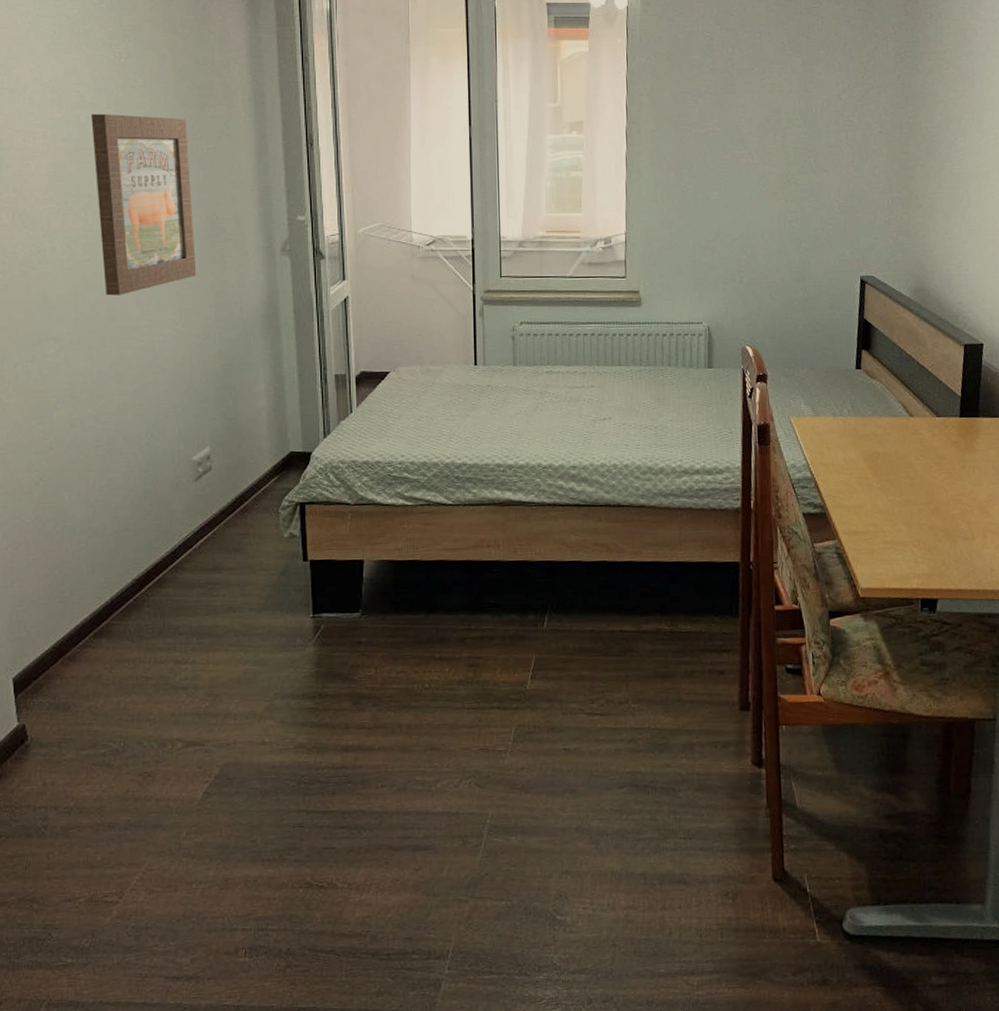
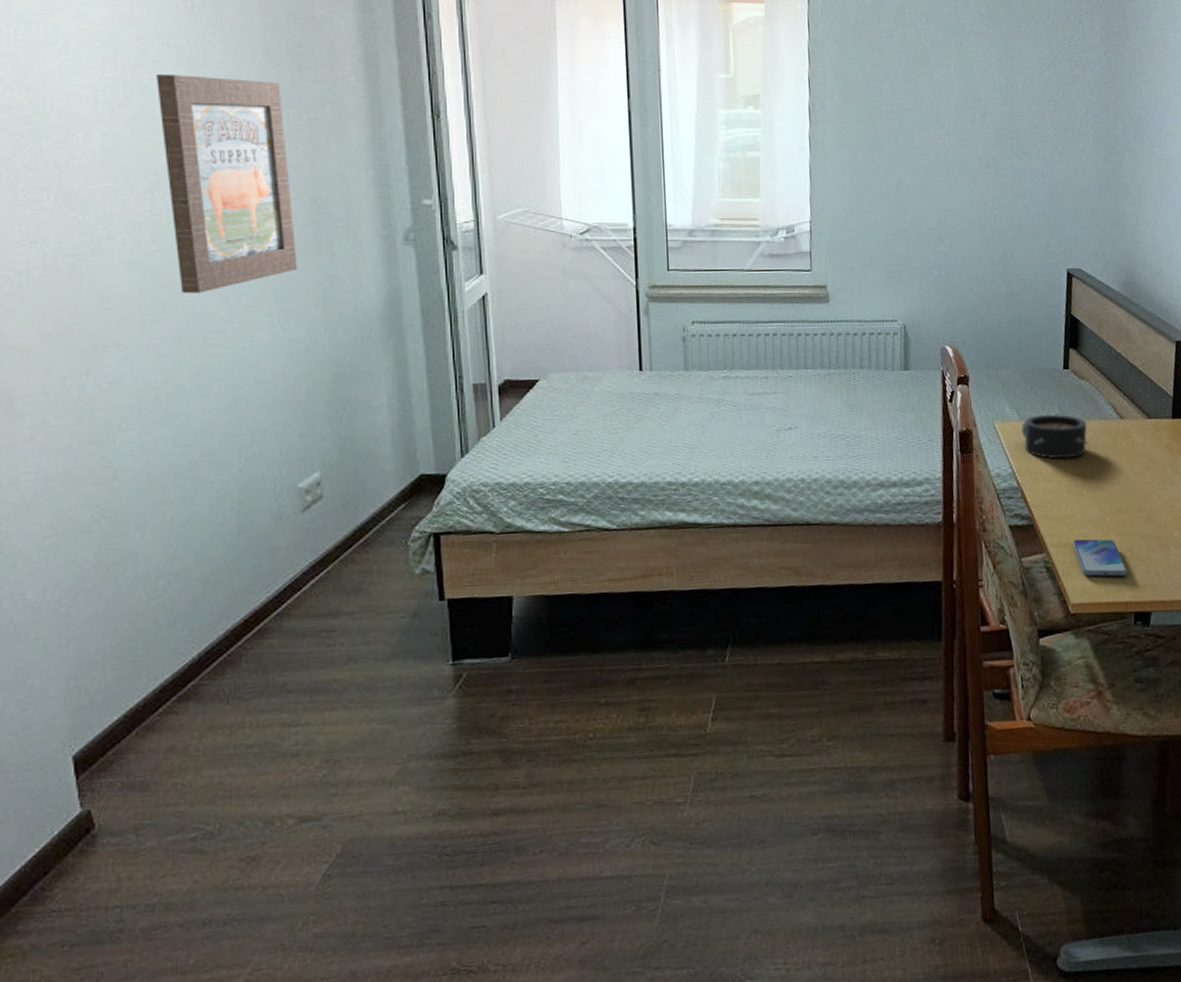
alarm clock: none [815,410,879,453] -> present [1020,413,1089,459]
smartphone: none [863,527,915,564] -> present [1073,538,1128,577]

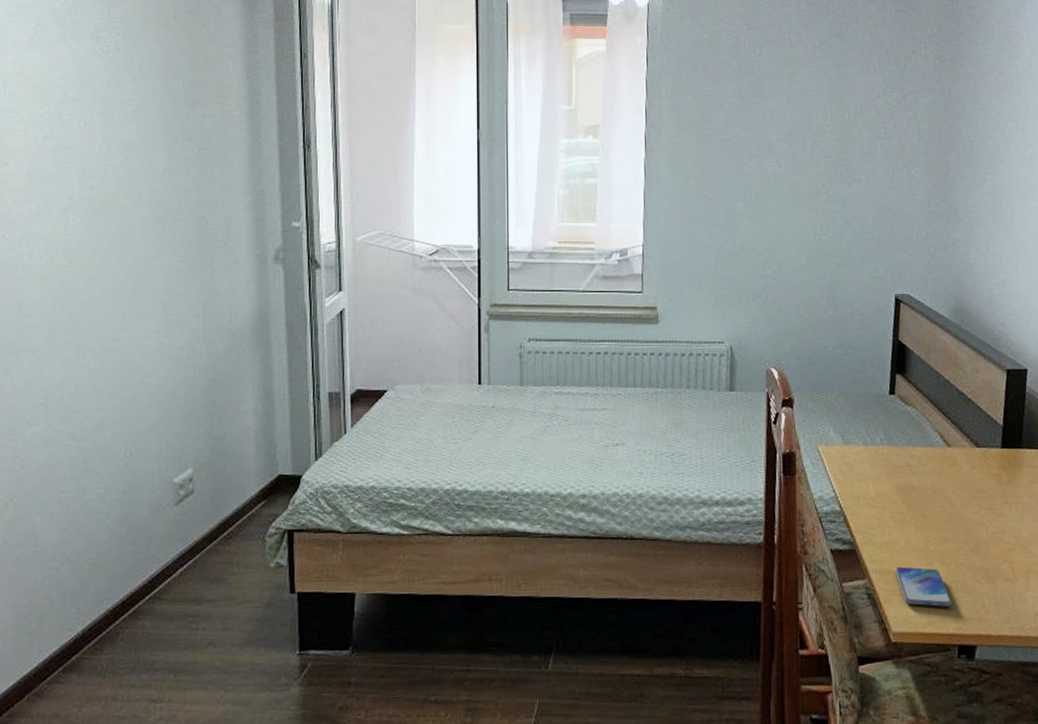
wall art: present [157,75,298,294] -> none [75,111,183,304]
alarm clock: present [1020,413,1089,459] -> none [844,439,914,485]

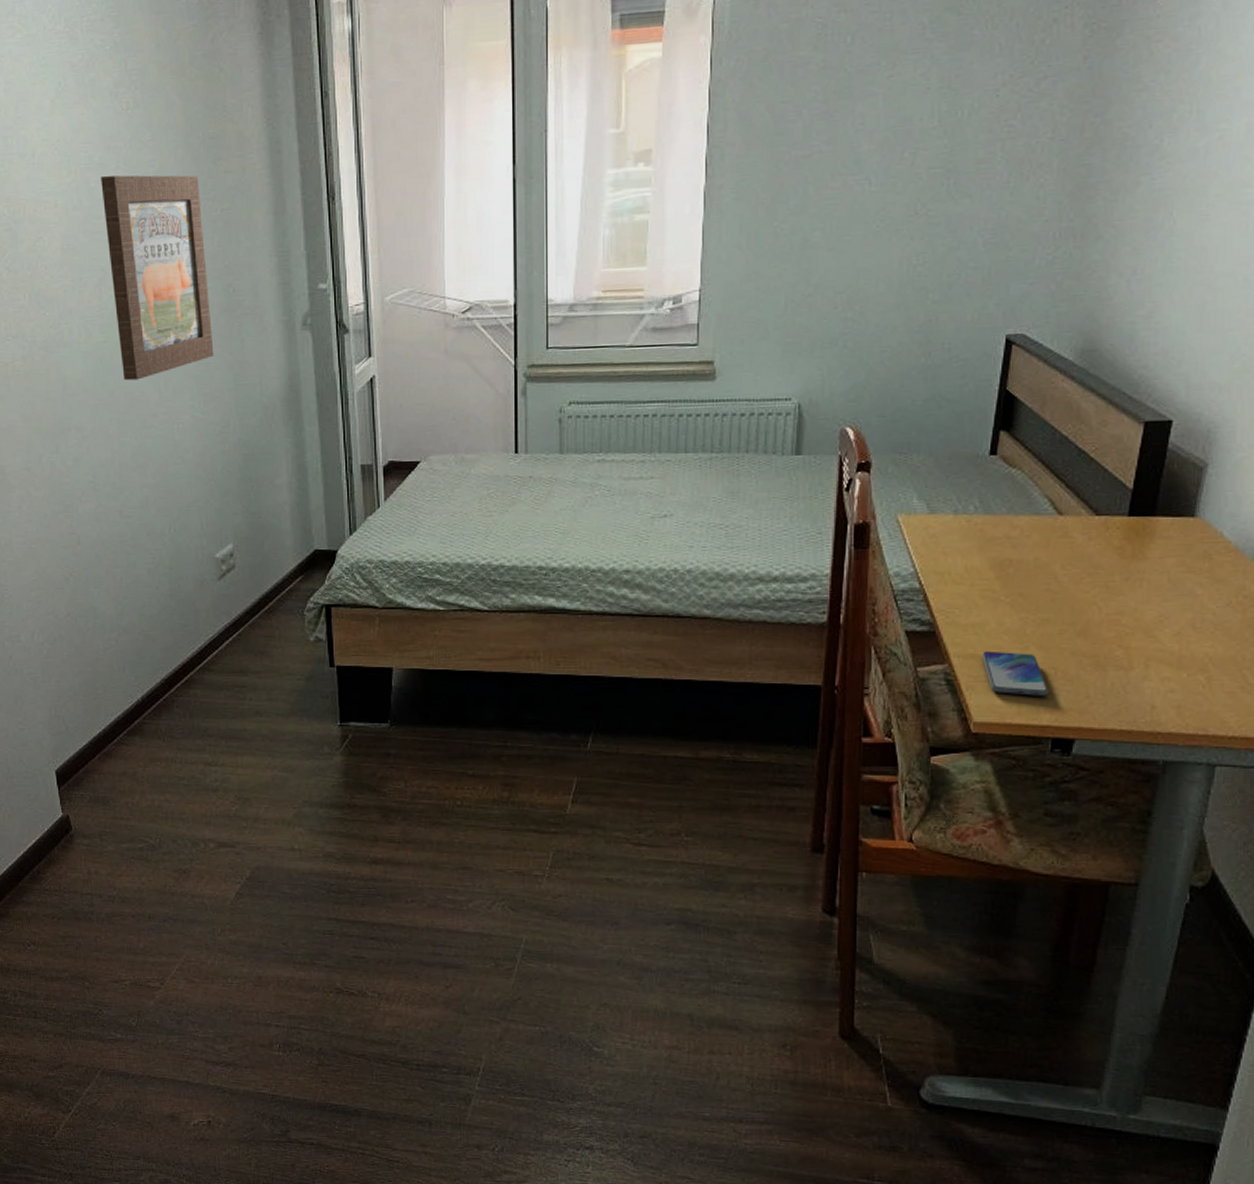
wall art: none [75,111,183,304] -> present [101,175,214,381]

